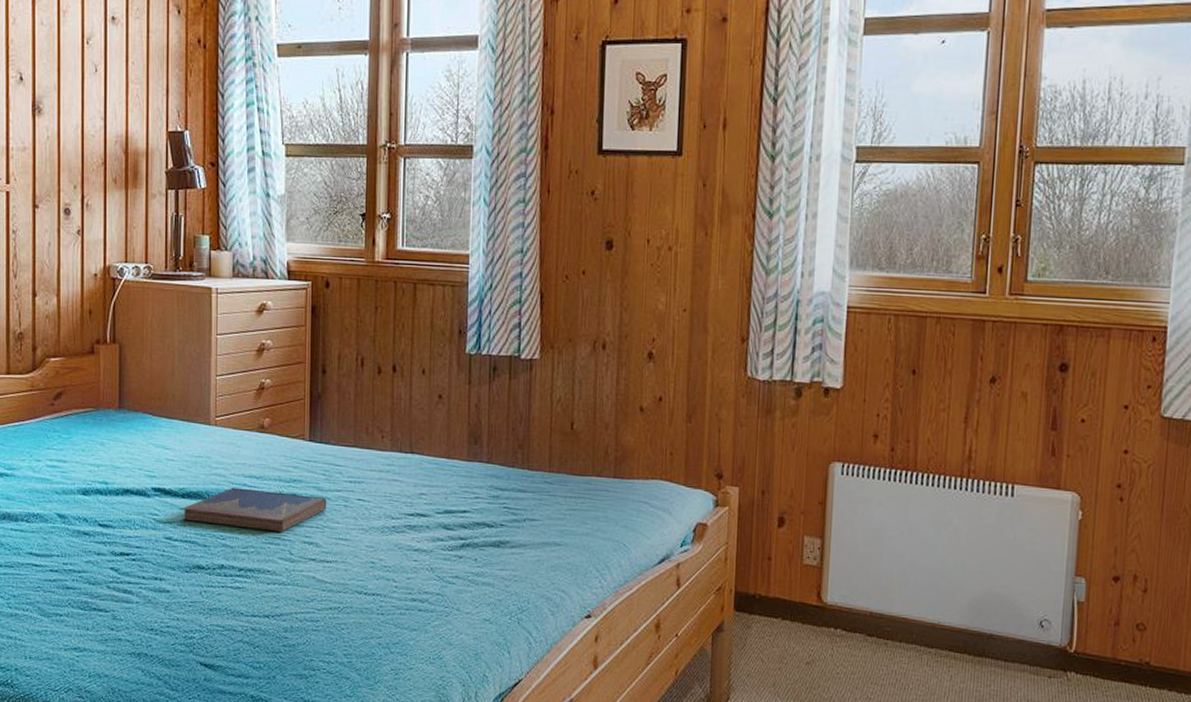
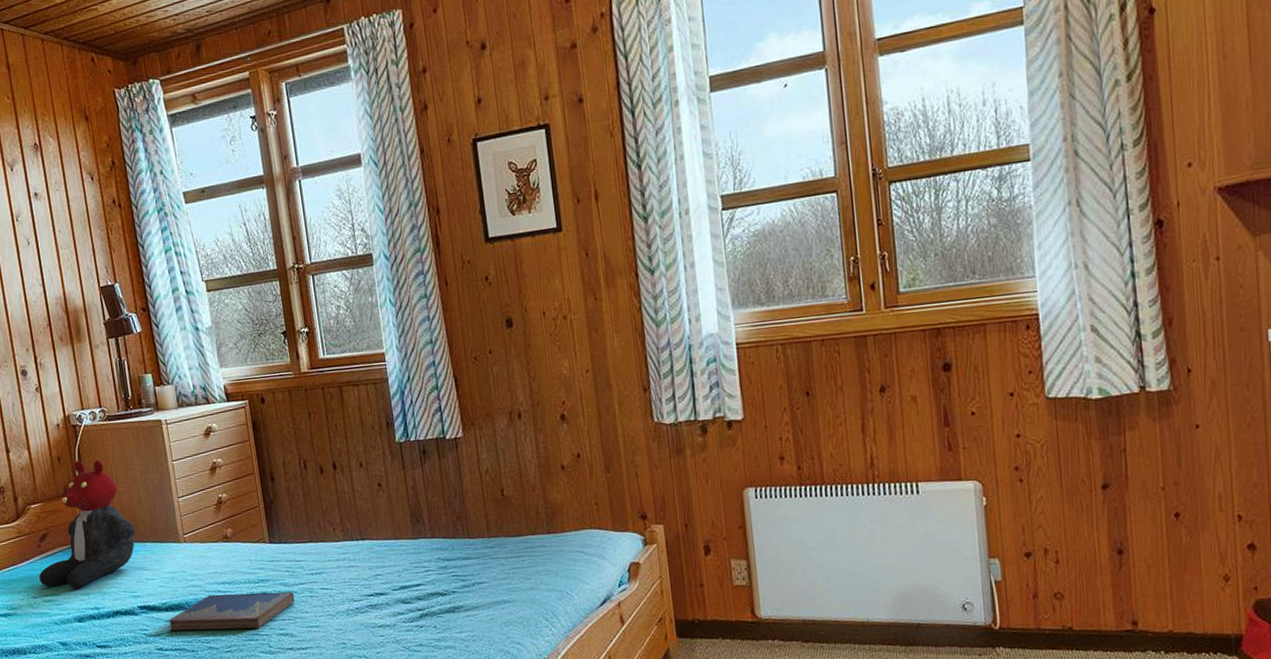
teddy bear: none [47,317,163,459] -> present [39,460,136,590]

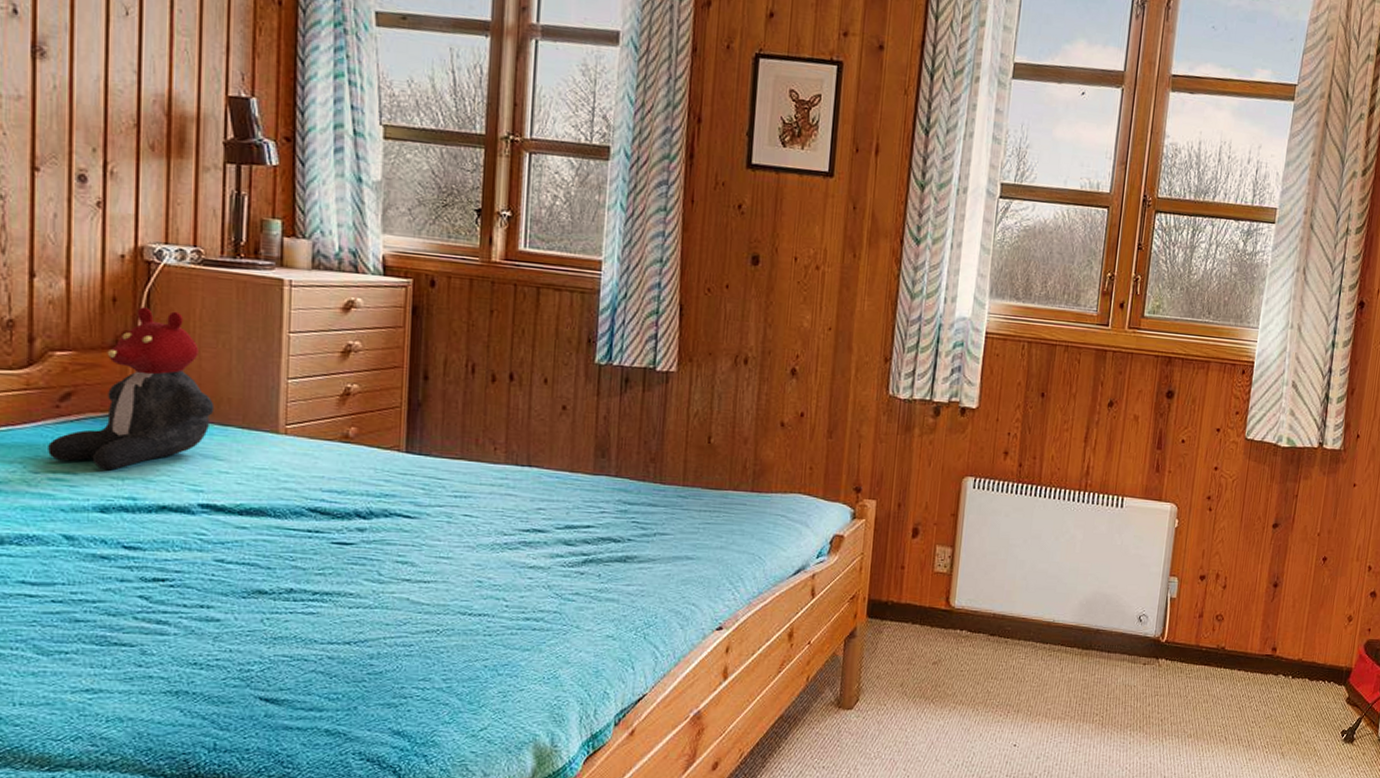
hardcover book: present [167,592,295,631] -> none [238,503,426,552]

